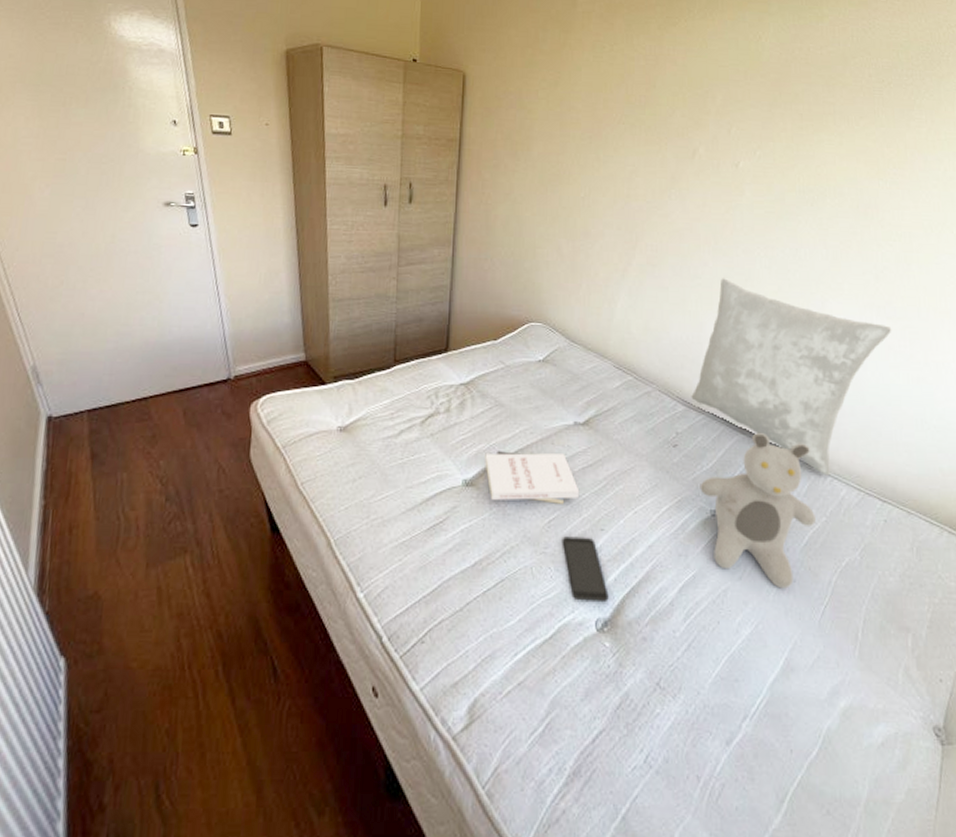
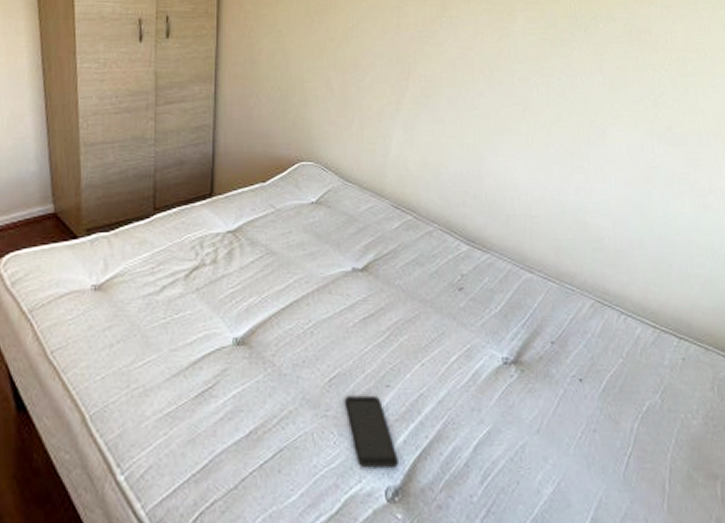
books: present [485,451,580,504] -> none [257,302,362,360]
pillow: present [691,278,892,476] -> none [474,108,674,314]
teddy bear: present [700,433,817,589] -> none [489,271,613,440]

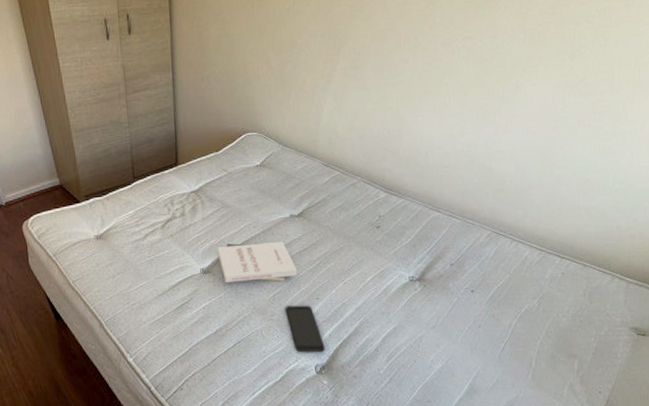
books: none [257,302,362,360] -> present [217,240,298,282]

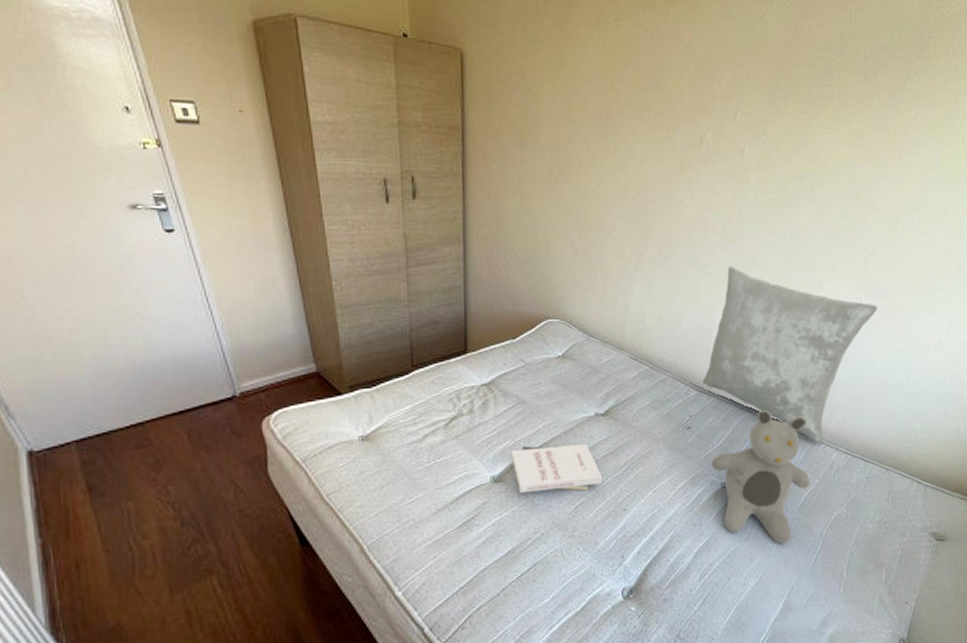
mobile phone: present [285,305,325,353] -> none [588,518,633,575]
pillow: none [392,73,583,241] -> present [702,266,878,444]
teddy bear: none [400,210,502,333] -> present [711,410,811,544]

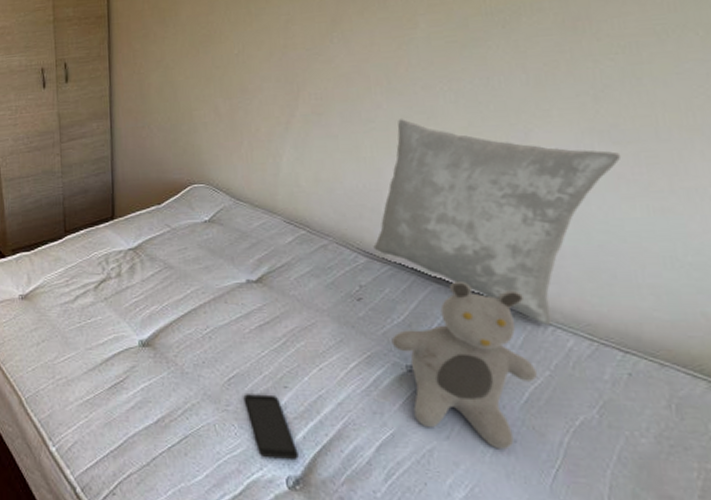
books: present [511,443,603,493] -> none [158,311,259,362]
mobile phone: none [588,518,633,575] -> present [243,394,299,461]

